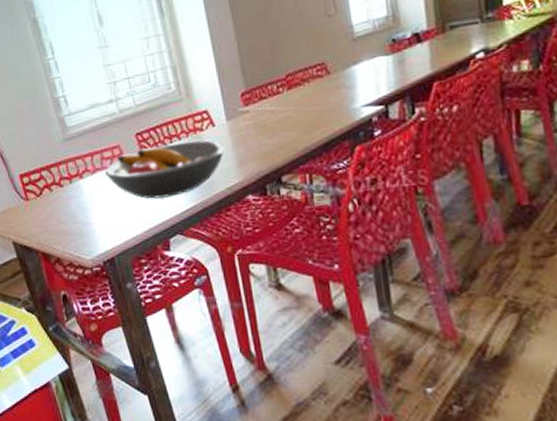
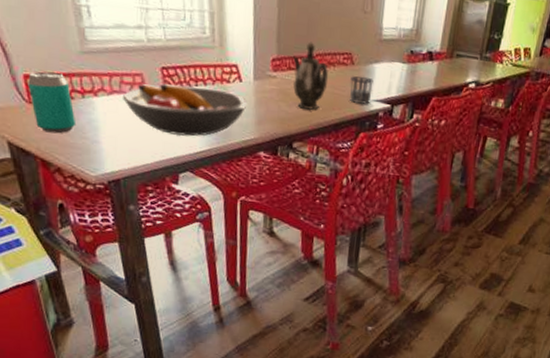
beverage can: none [23,165,68,225] -> present [28,71,77,134]
teapot: none [261,64,306,137] -> present [292,42,329,110]
cup: none [329,82,358,115] -> present [350,76,374,104]

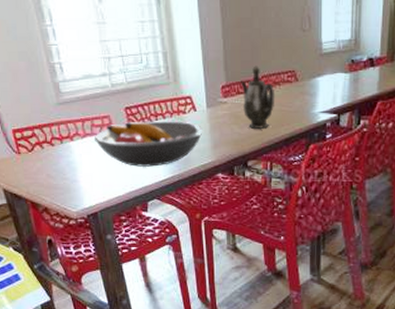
beverage can: present [28,71,77,134] -> none [16,125,58,178]
cup: present [350,76,374,104] -> none [296,91,318,117]

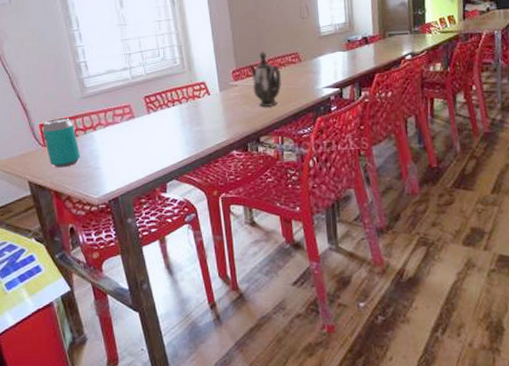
beverage can: none [16,125,58,178] -> present [43,118,81,168]
fruit bowl: present [95,121,203,167] -> none [116,105,217,150]

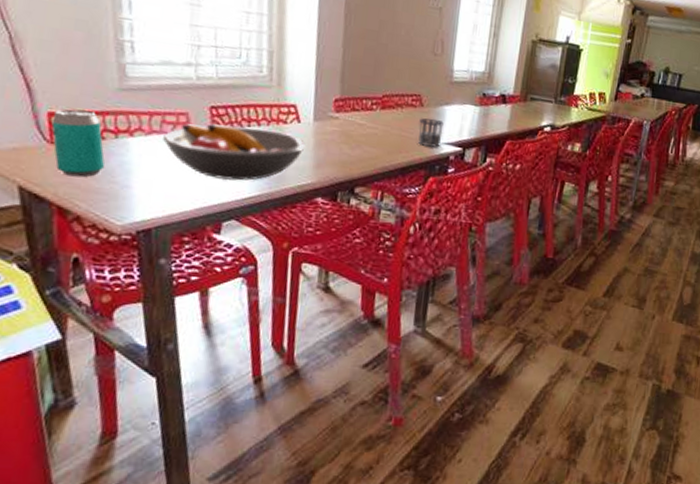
fruit bowl: none [116,105,217,150] -> present [163,123,306,181]
teapot: present [248,51,282,107] -> none [356,83,396,153]
cup: none [300,69,321,93] -> present [418,118,444,147]

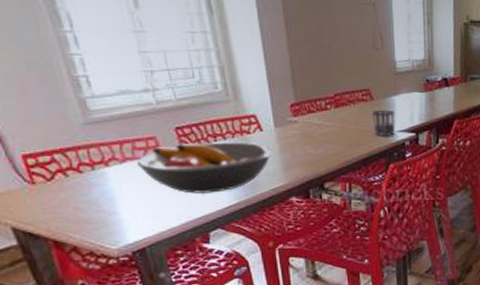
beverage can: present [51,108,105,178] -> none [27,148,89,212]

